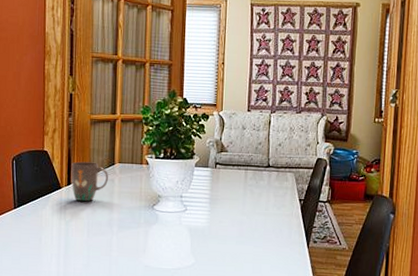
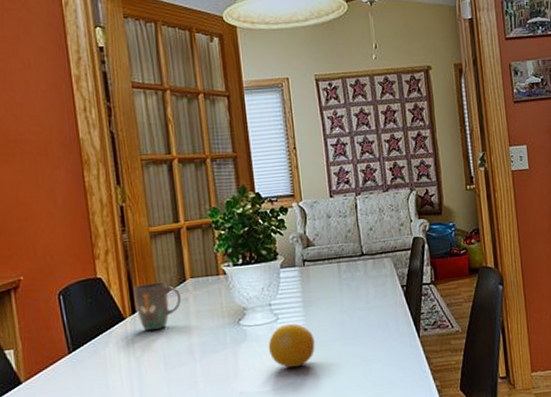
fruit: none [174,216,215,254] -> present [268,324,315,368]

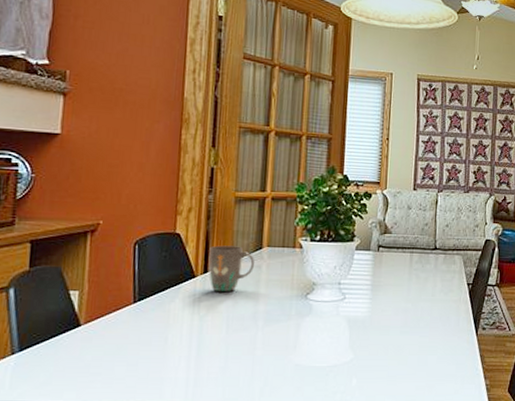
fruit: present [268,324,315,368] -> none [330,305,377,348]

